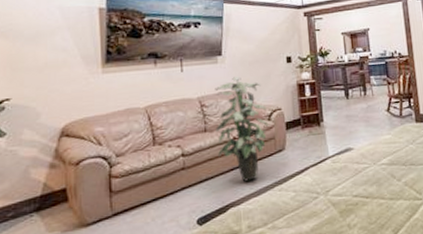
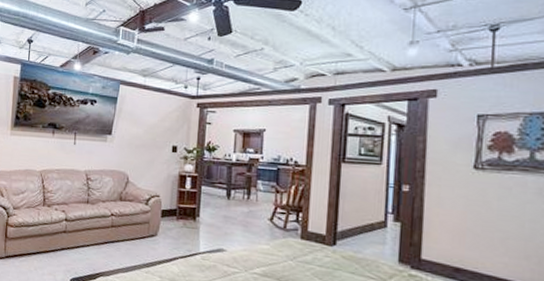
indoor plant: present [215,76,269,182] -> none [96,157,146,257]

